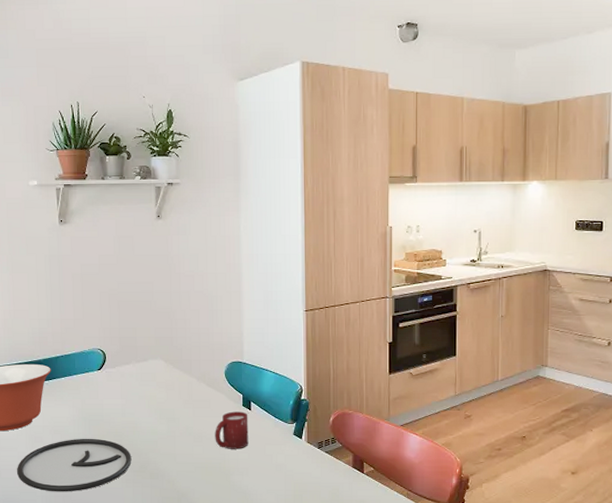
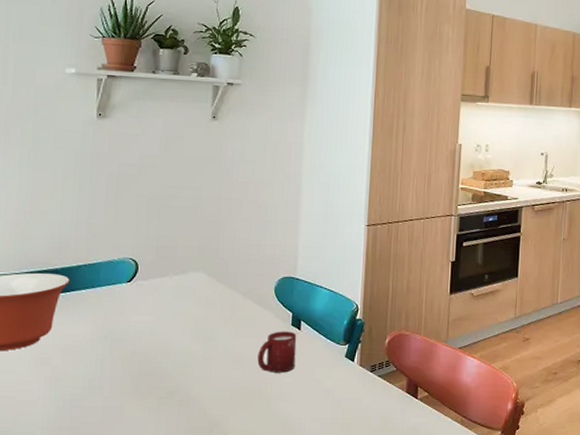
plate: present [17,438,132,492] -> none [13,359,158,423]

